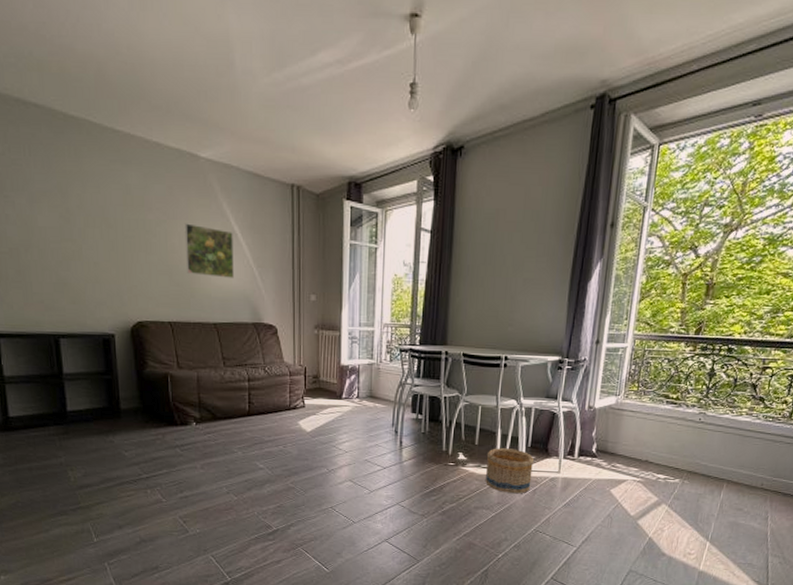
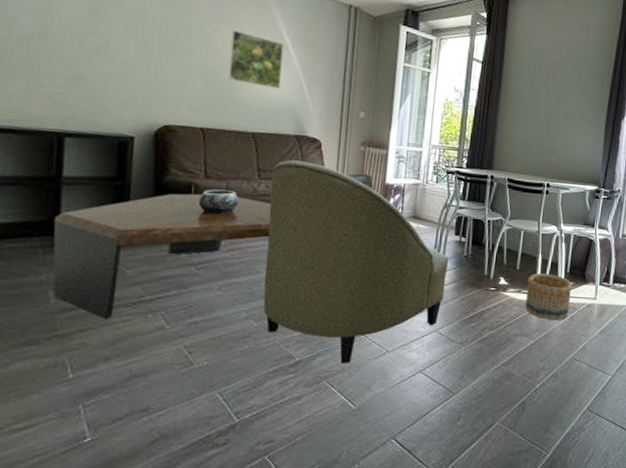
coffee table: none [62,383,239,494] -> present [53,193,271,320]
decorative bowl: none [175,378,210,401] -> present [198,189,239,214]
armchair: none [235,347,407,533] -> present [263,160,449,364]

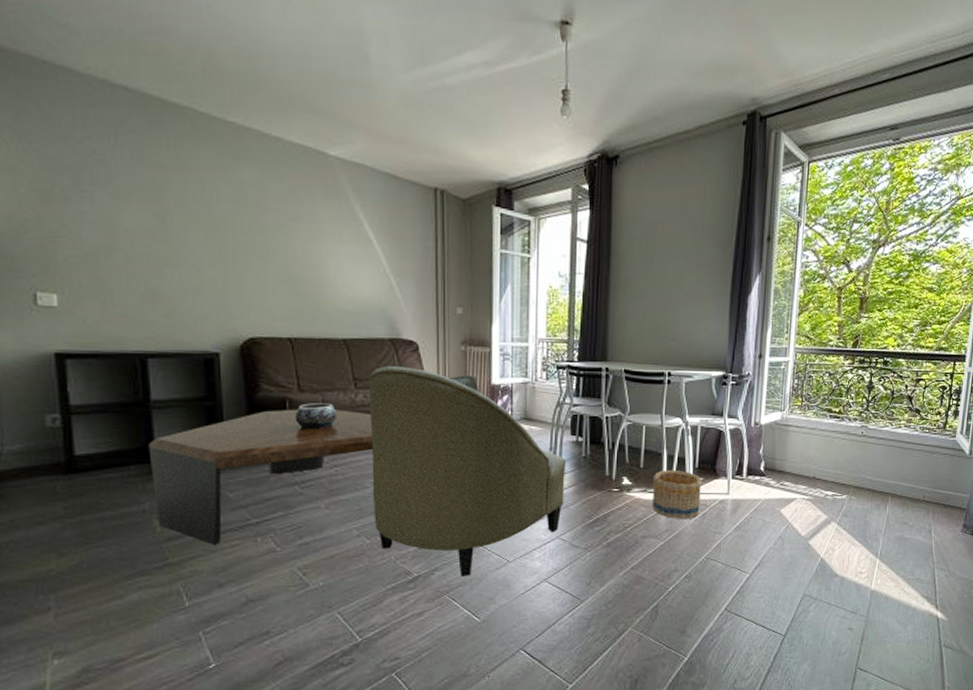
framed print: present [227,30,284,89] -> none [309,227,368,289]

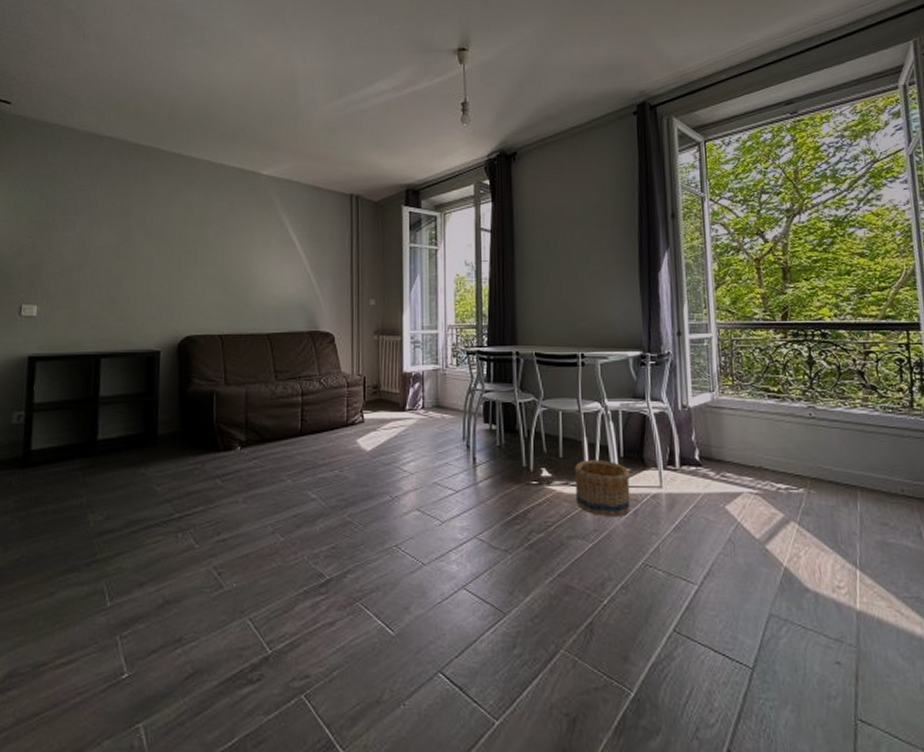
coffee table: present [148,409,373,545] -> none [92,401,291,541]
decorative bowl: present [295,403,337,430] -> none [220,396,259,422]
armchair: present [368,366,567,577] -> none [287,358,481,582]

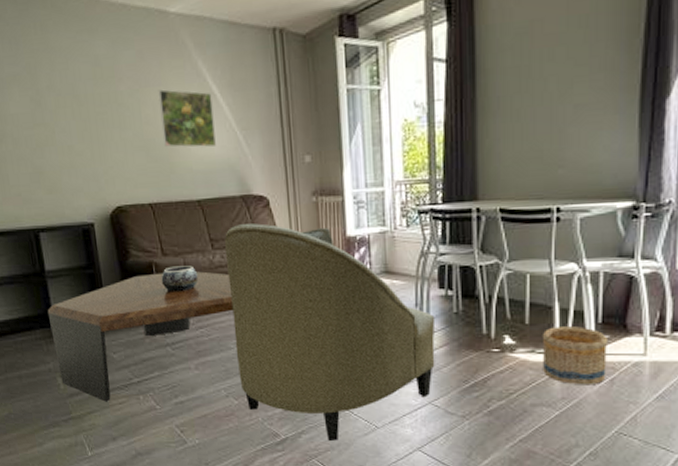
coffee table: none [92,401,291,541] -> present [47,271,234,402]
decorative bowl: none [220,396,259,422] -> present [161,266,199,293]
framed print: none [241,235,291,287] -> present [158,89,216,147]
armchair: none [287,358,481,582] -> present [224,223,436,442]

